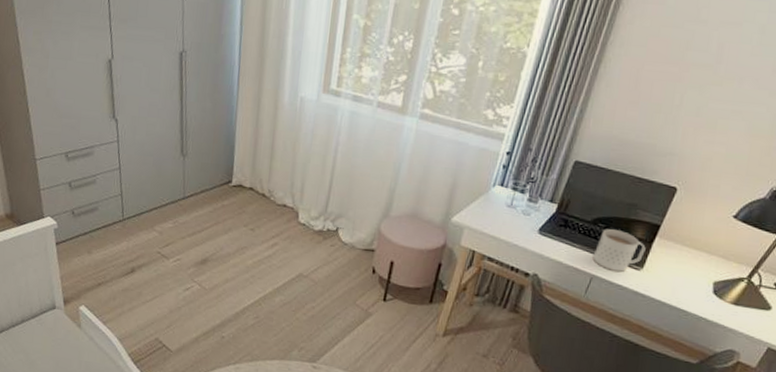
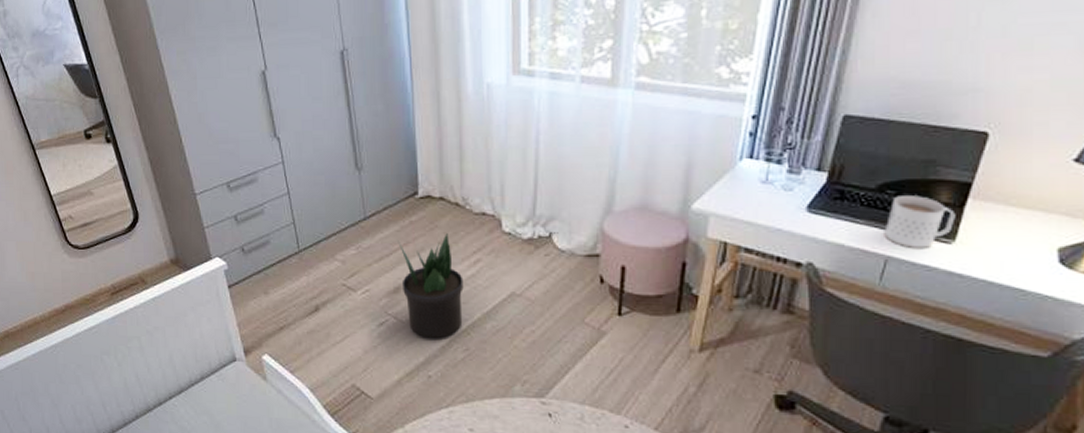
planter: none [209,218,261,306] -> present [398,233,464,339]

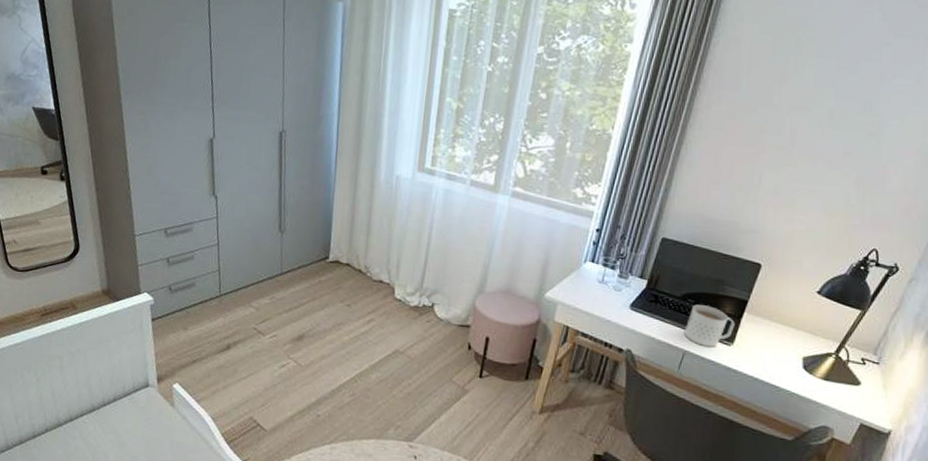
planter: present [398,233,464,339] -> none [305,294,358,384]

